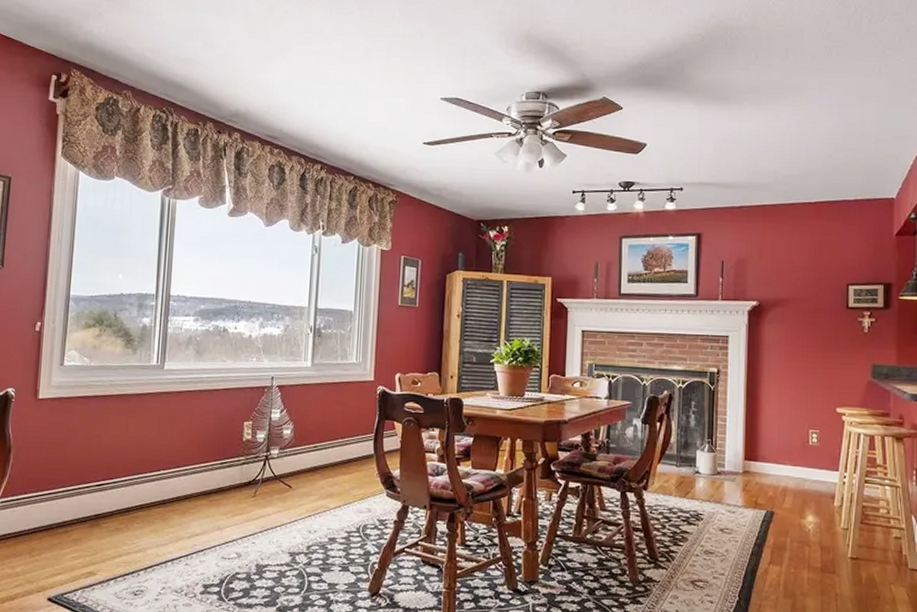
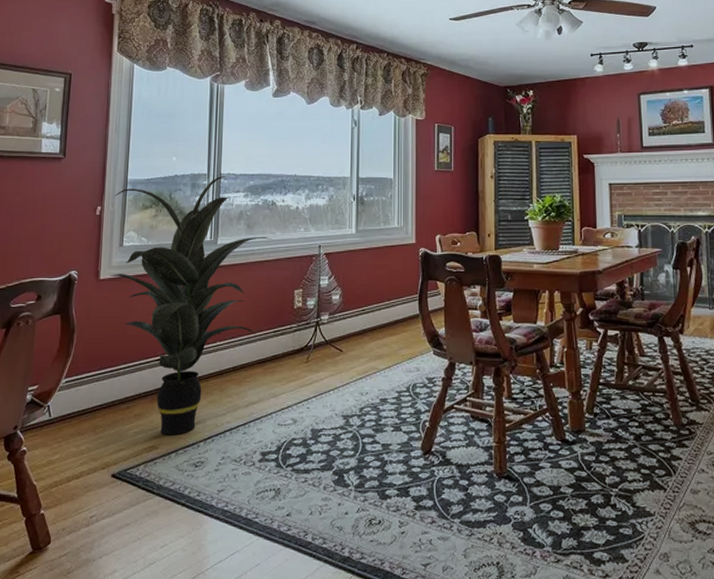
indoor plant: none [49,298,222,563] -> present [110,176,272,436]

